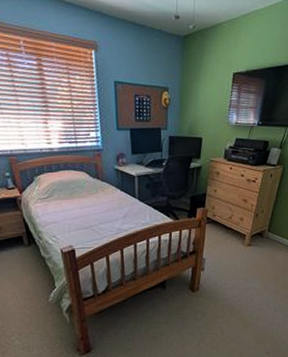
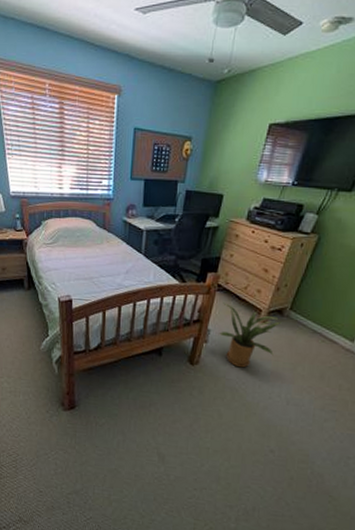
house plant: none [212,233,263,287] -> present [218,302,282,368]

